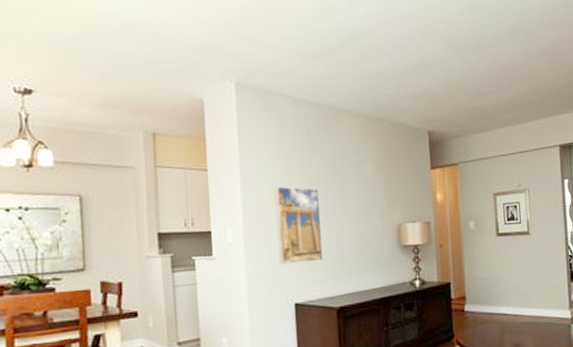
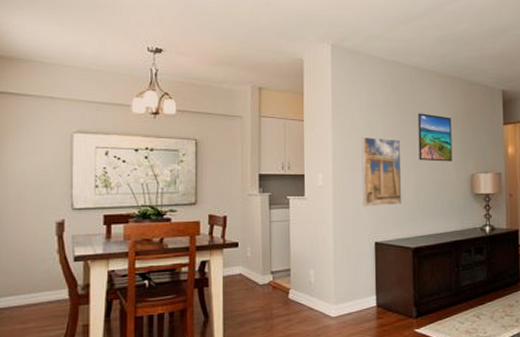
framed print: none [337,158,377,212] -> present [418,113,452,162]

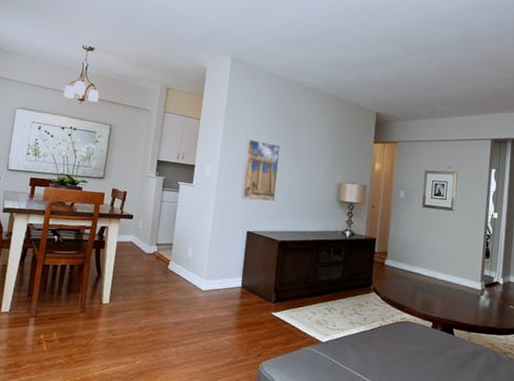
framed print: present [418,113,452,162] -> none [294,124,328,170]

